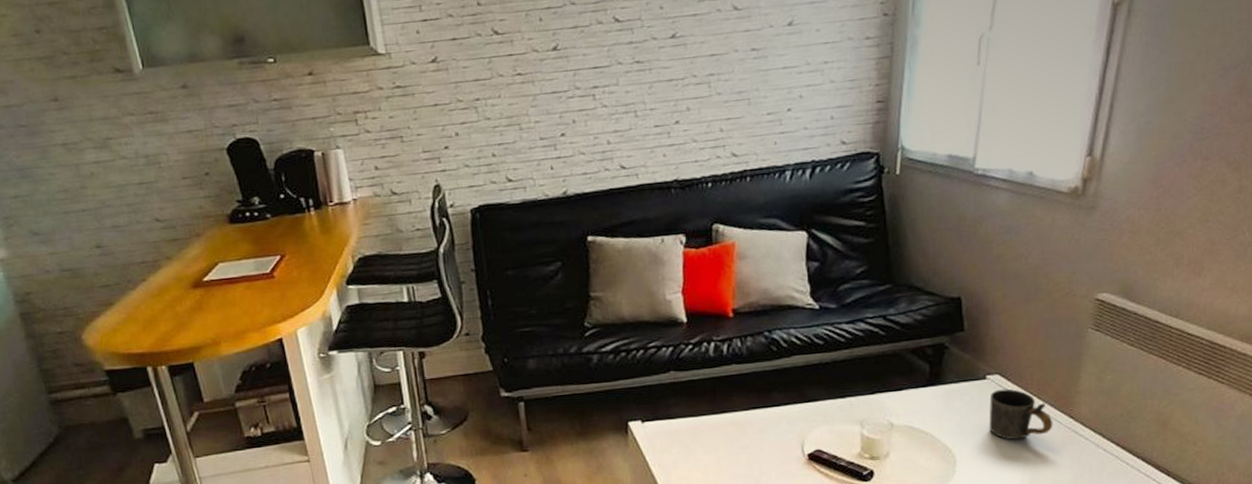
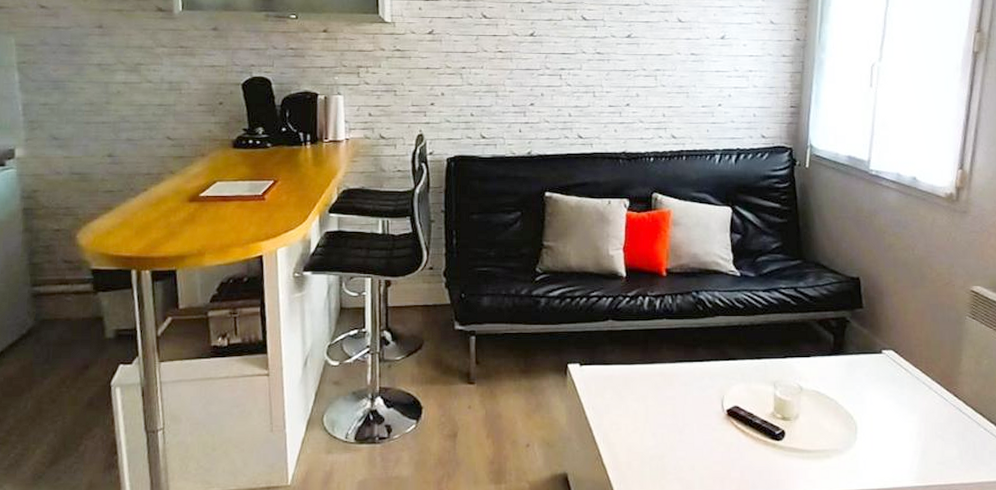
mug: present [989,388,1053,440] -> none [885,364,940,412]

